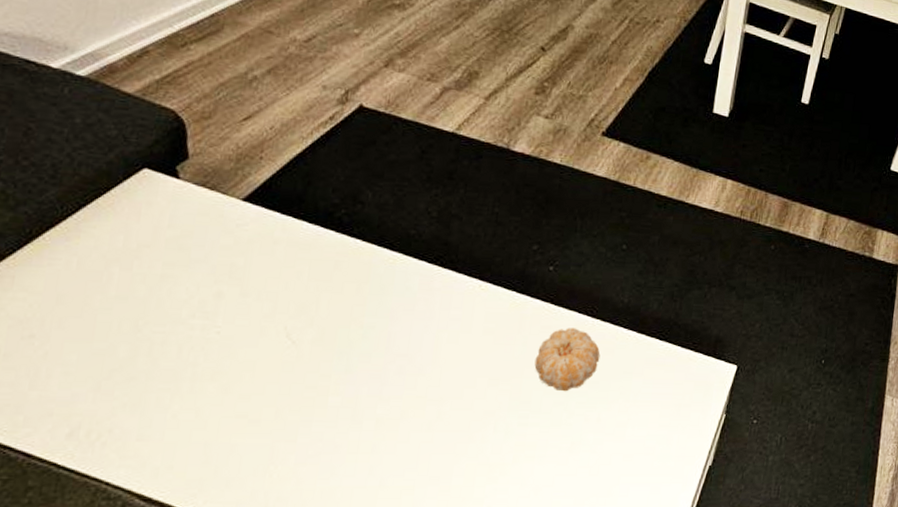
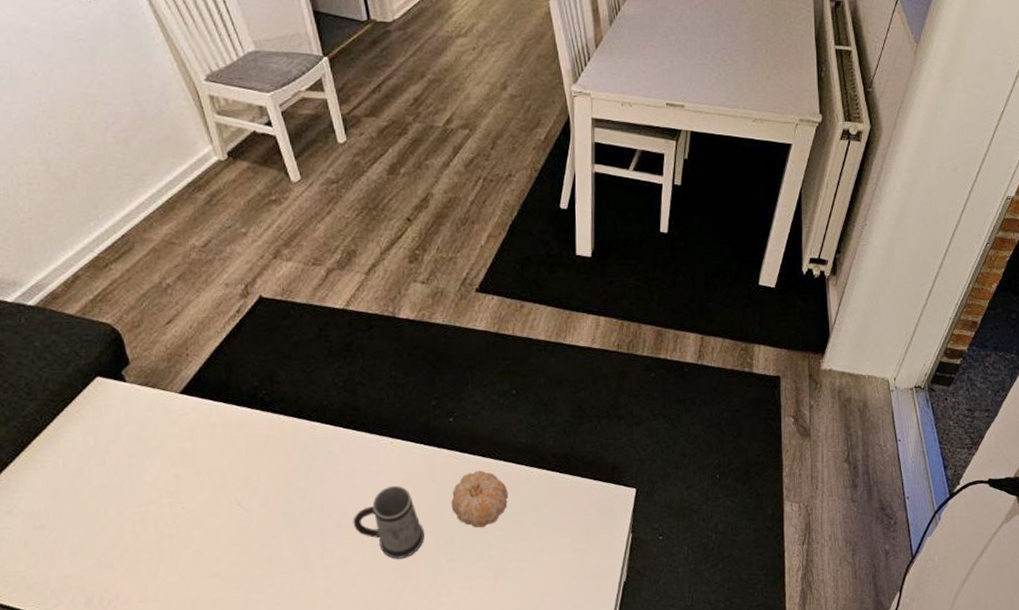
mug: none [418,333,499,417] -> present [353,485,424,559]

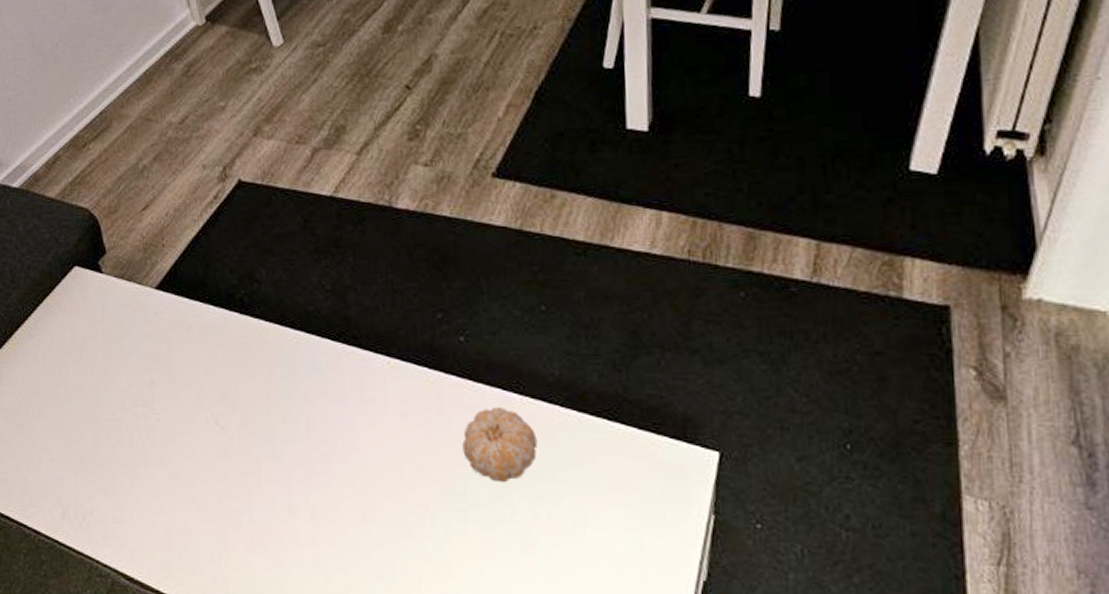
mug: present [353,485,424,559] -> none [342,416,429,510]

